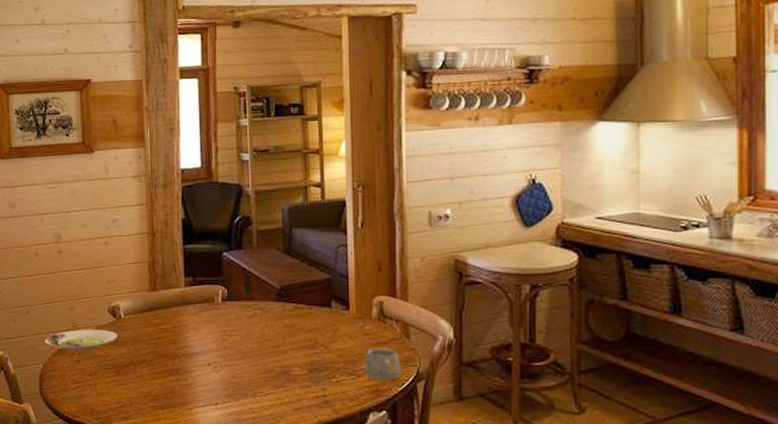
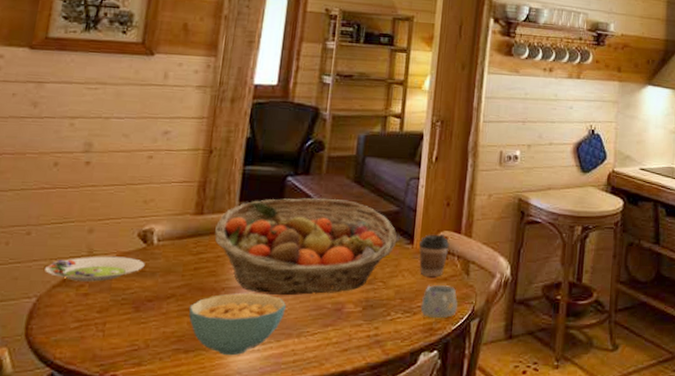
cereal bowl: none [158,359,239,413] -> present [188,293,286,356]
fruit basket: none [169,271,333,361] -> present [214,198,398,296]
coffee cup: none [354,299,386,340] -> present [418,234,450,276]

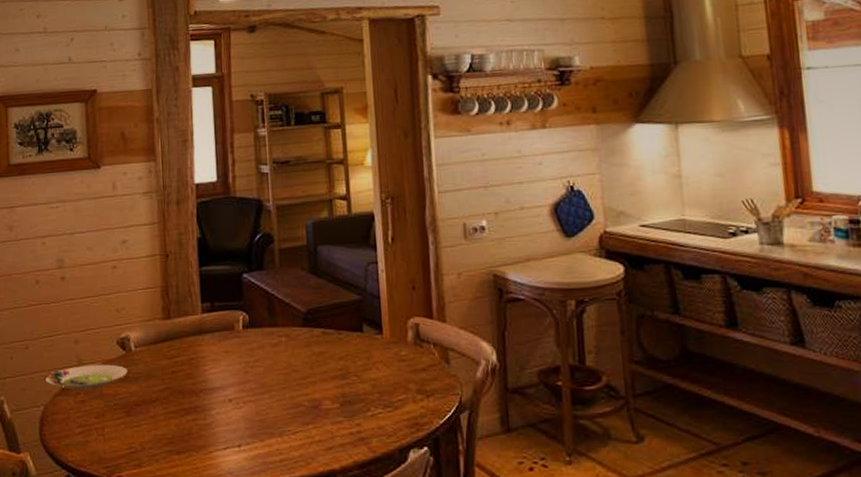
cereal bowl: present [188,293,286,356] -> none [173,394,264,457]
fruit basket: present [214,198,398,296] -> none [184,292,365,395]
coffee cup: present [418,234,450,276] -> none [388,321,423,367]
mug: present [420,285,458,319] -> none [401,376,442,413]

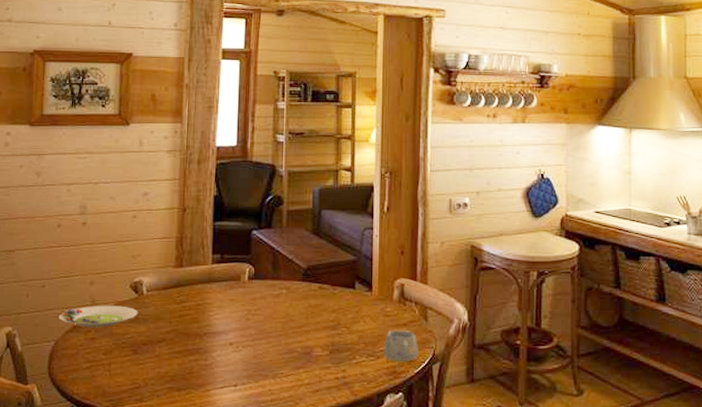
mug: none [401,376,442,413] -> present [383,330,418,363]

